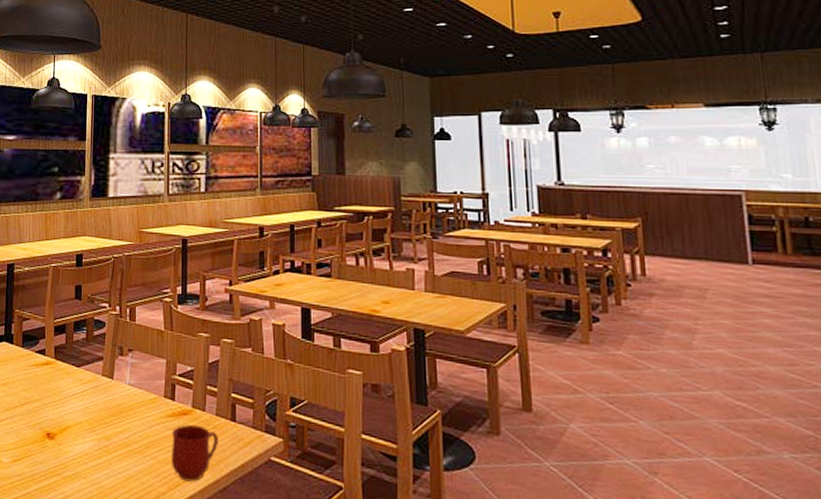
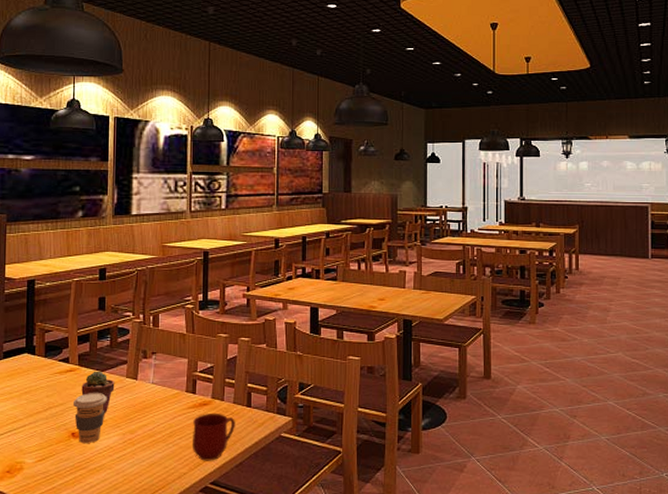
coffee cup: none [49,390,83,447] -> present [73,393,107,443]
potted succulent: none [57,365,91,414] -> present [81,371,115,413]

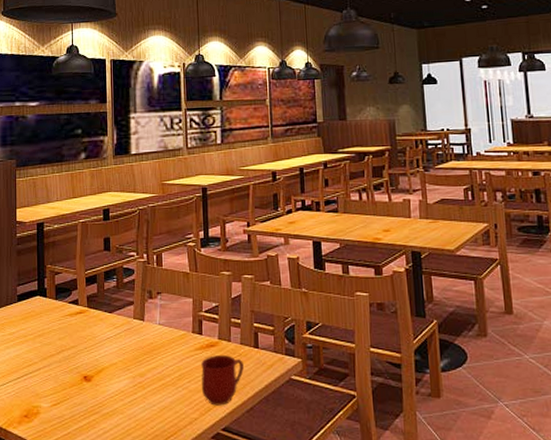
coffee cup: present [73,393,107,443] -> none [84,335,116,387]
potted succulent: present [81,371,115,413] -> none [91,312,123,356]

